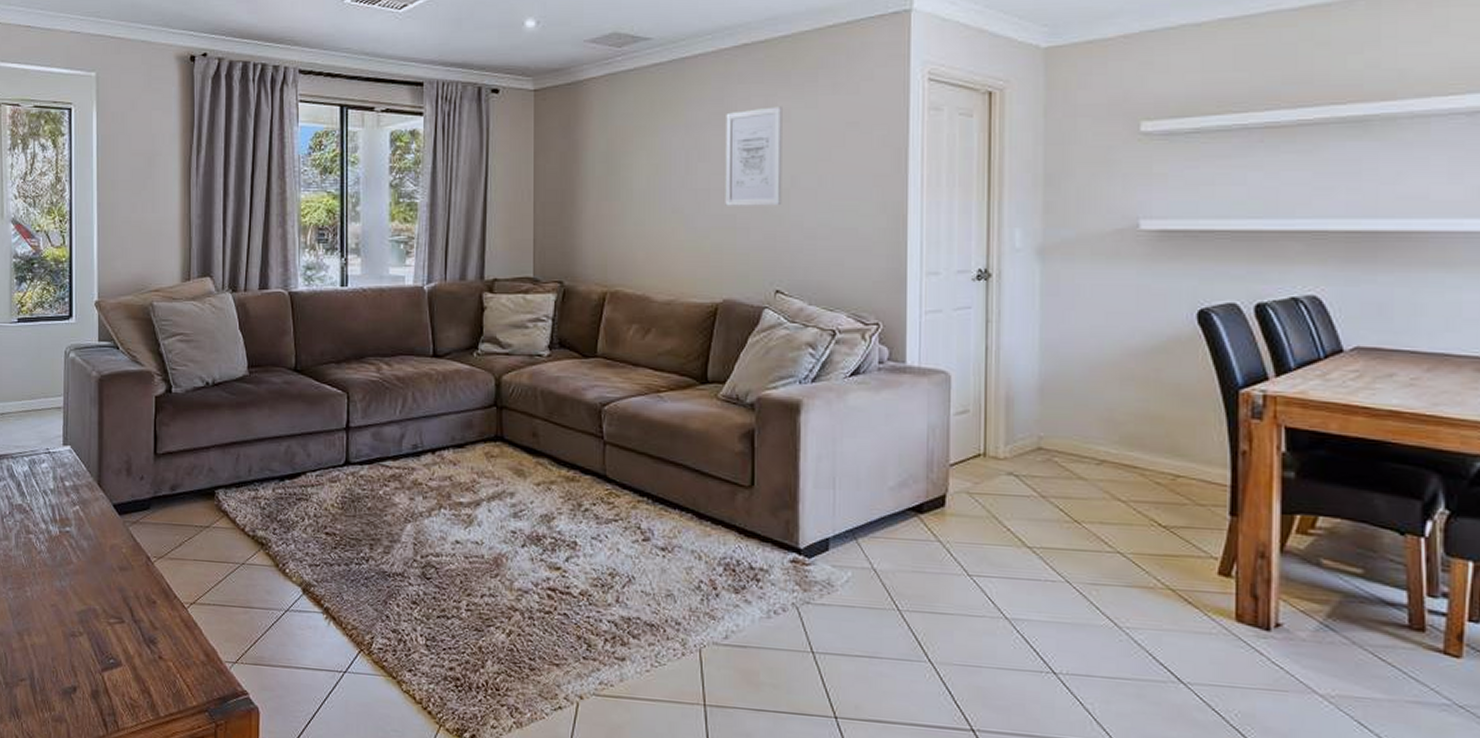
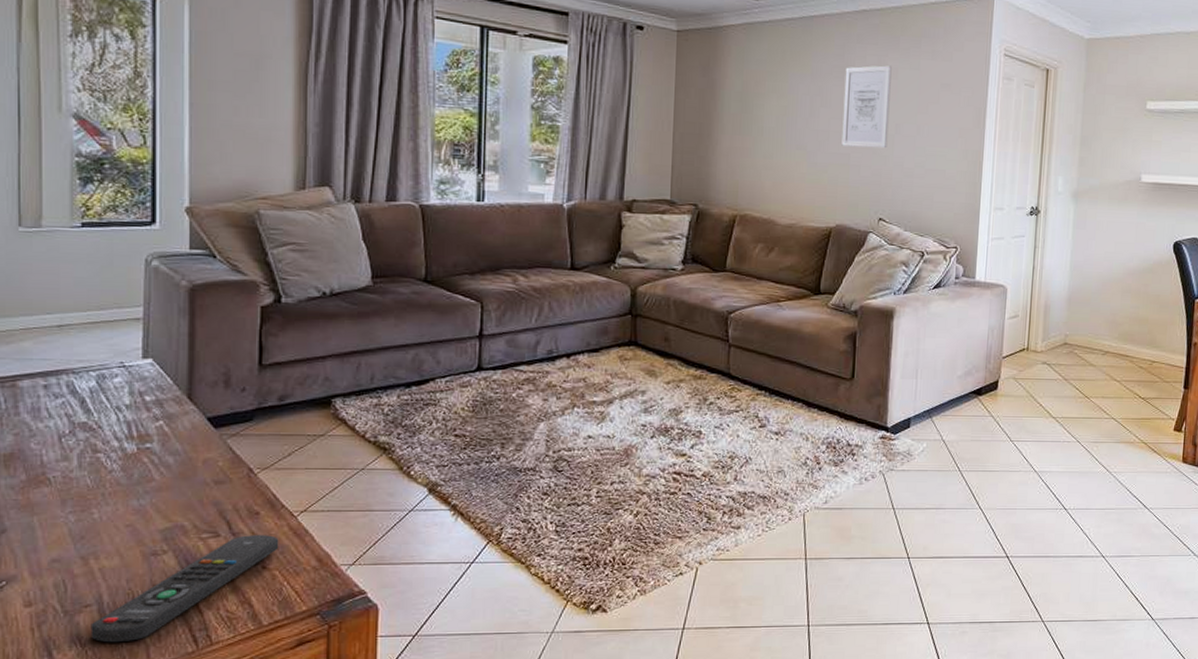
remote control: none [25,623,173,719] -> present [90,535,279,643]

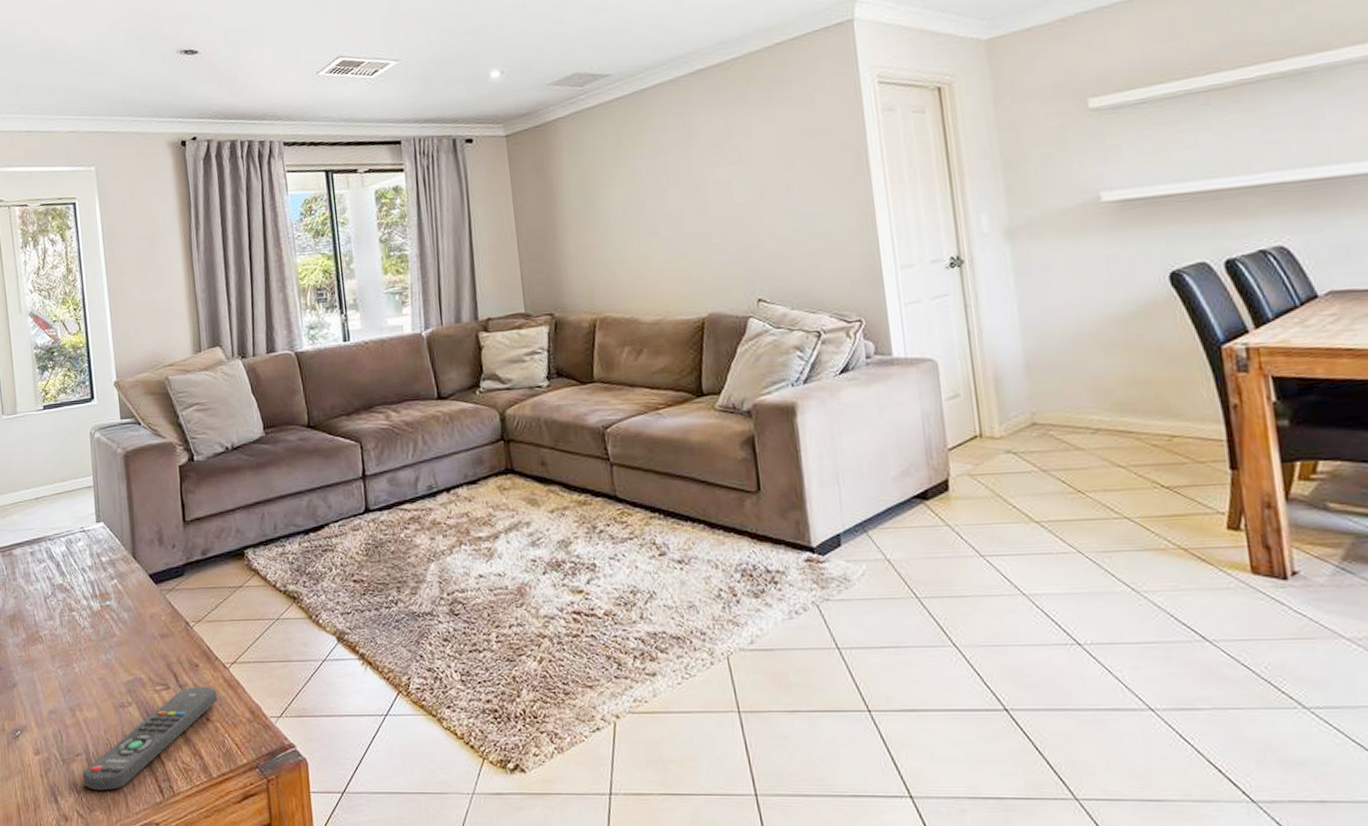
wall art: present [841,65,892,148] -> none [689,124,753,224]

